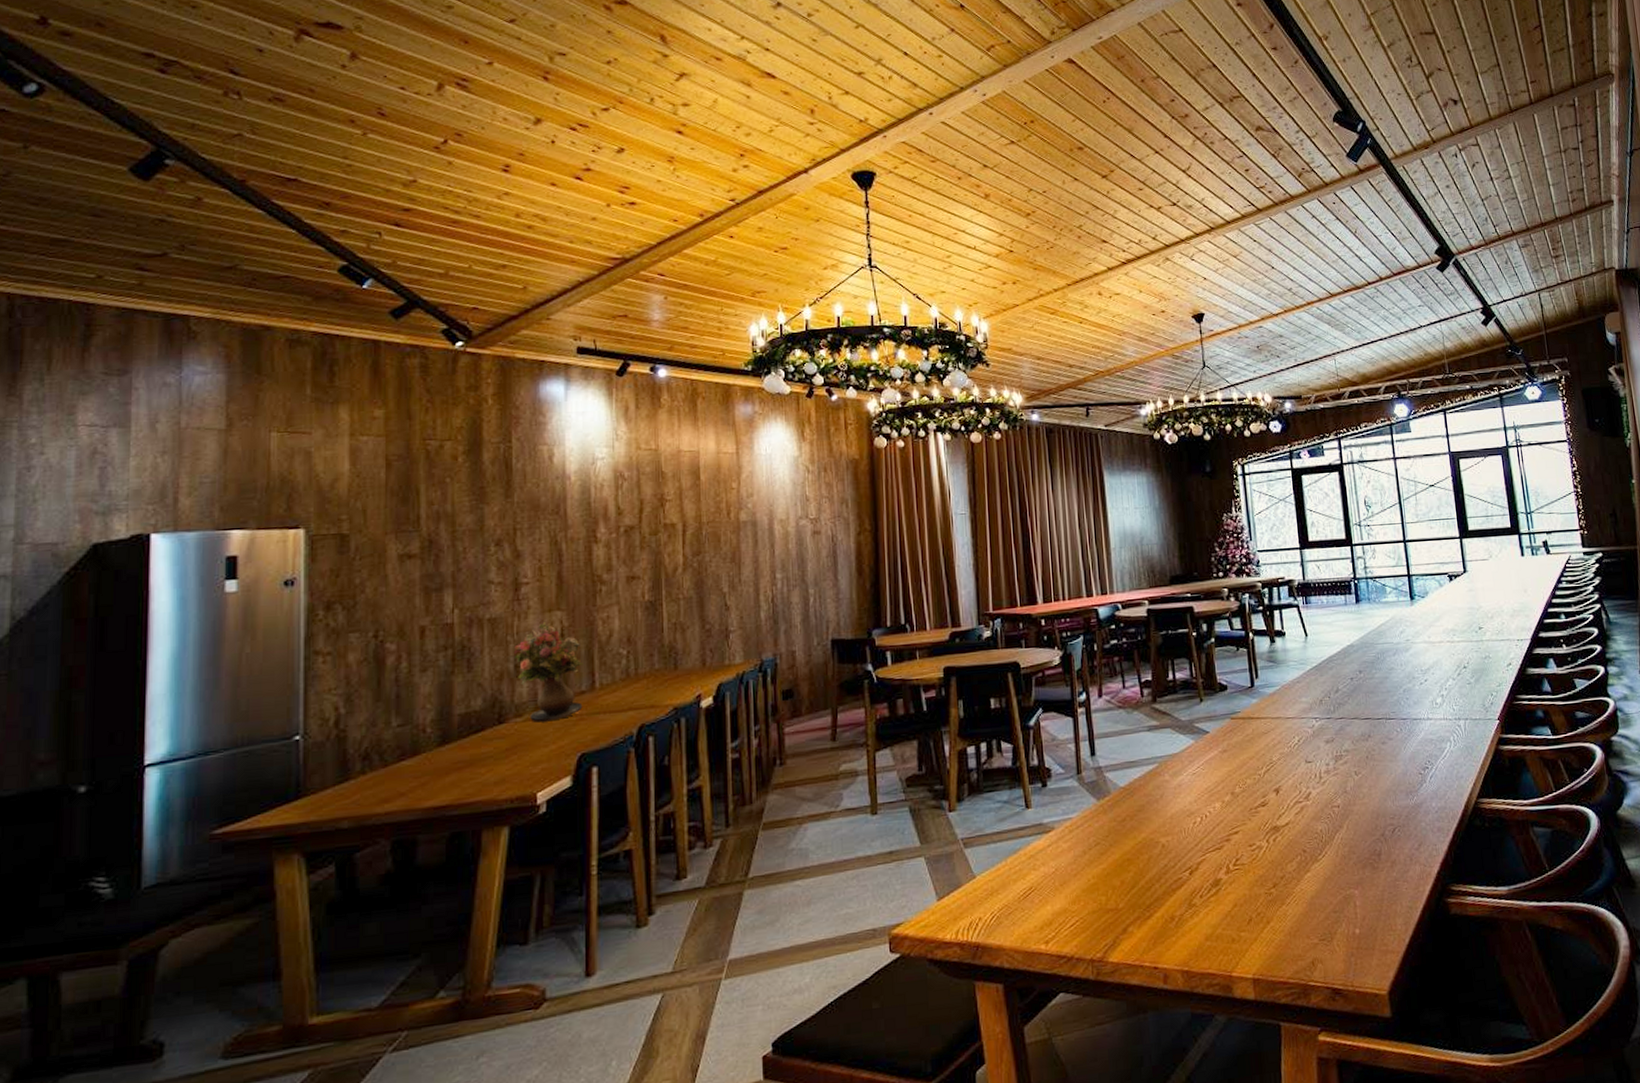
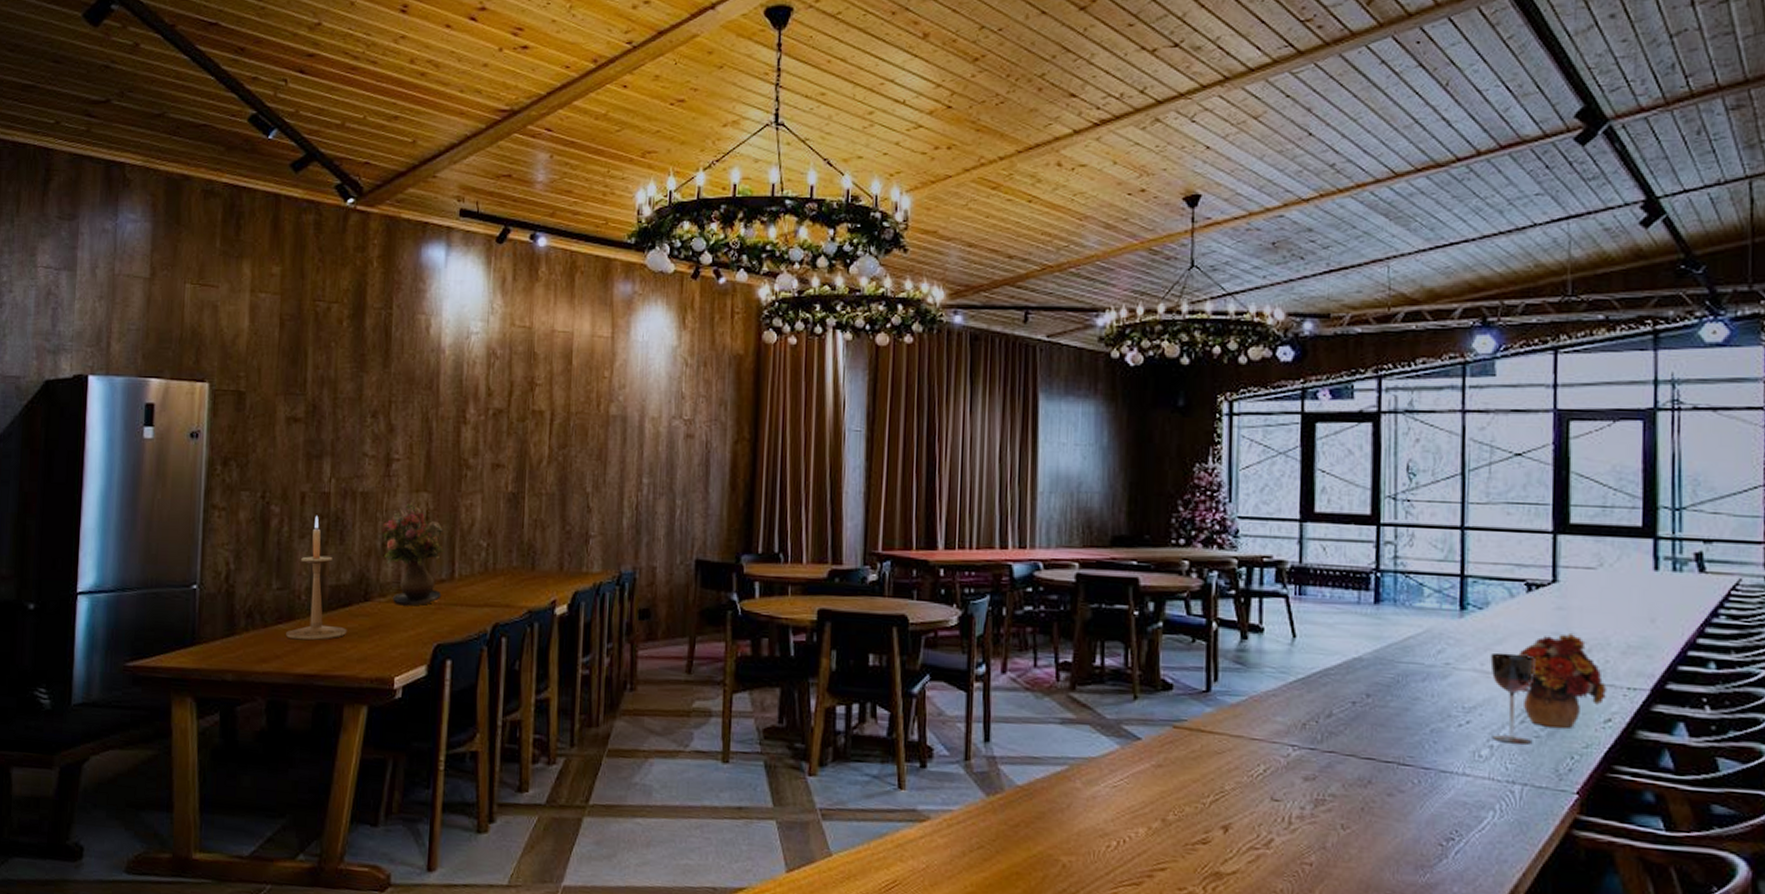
candlestick: none [411,647,481,775] -> present [286,515,348,641]
wineglass: none [1433,626,1467,691] -> present [1490,652,1534,745]
flower arrangement: none [1450,607,1506,676] -> present [1518,634,1607,730]

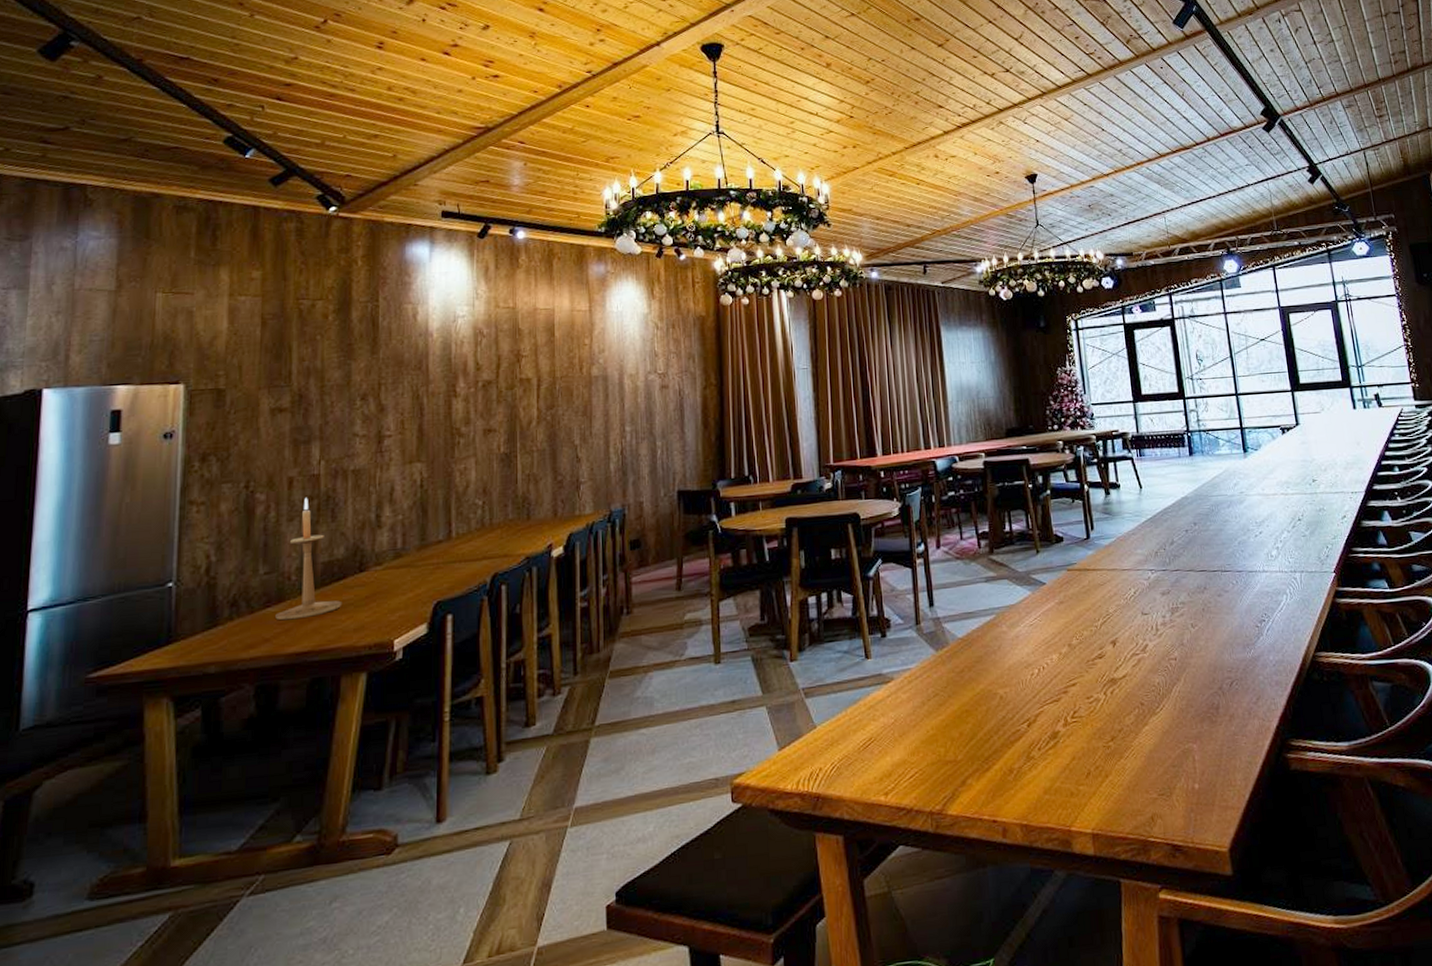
bouquet: present [381,503,445,606] -> none [375,474,441,571]
wineglass: present [1490,652,1534,745] -> none [1267,478,1302,544]
flower arrangement: present [1518,634,1607,730] -> none [1284,460,1340,529]

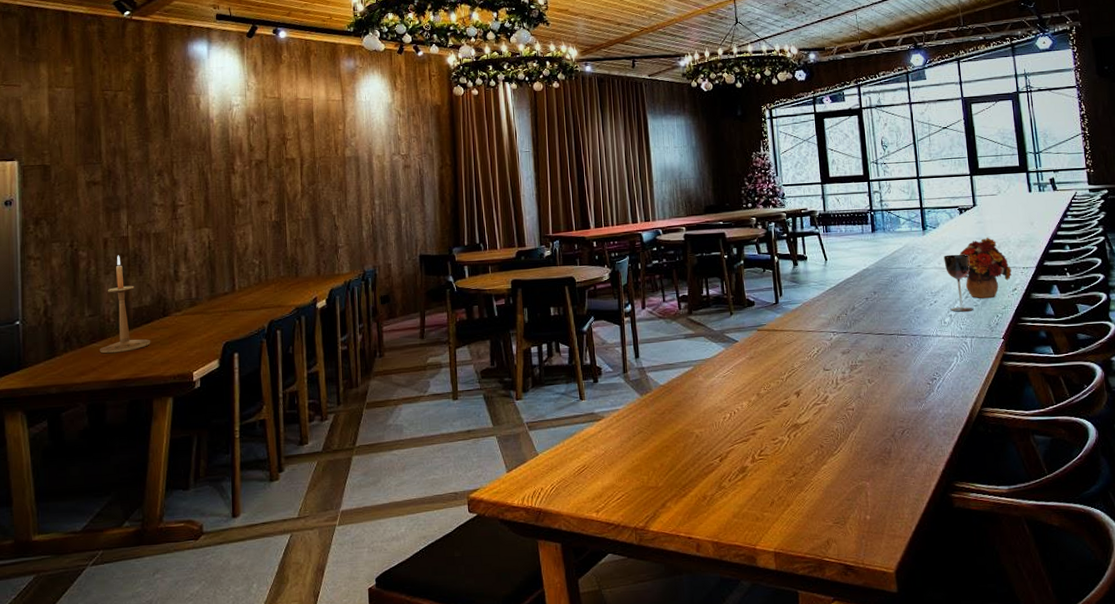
wineglass: none [1267,478,1302,544] -> present [943,254,974,312]
flower arrangement: none [1284,460,1340,529] -> present [959,238,1012,299]

